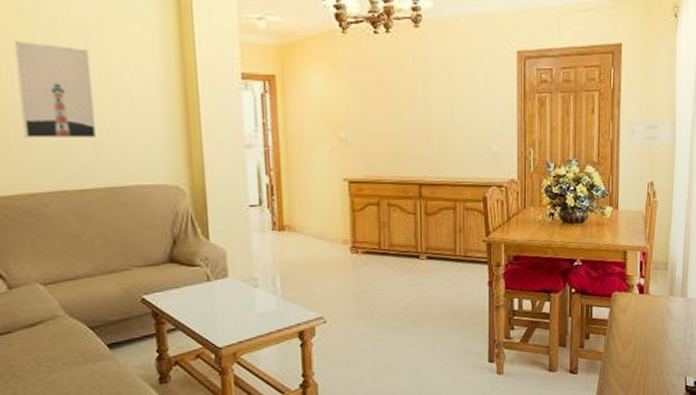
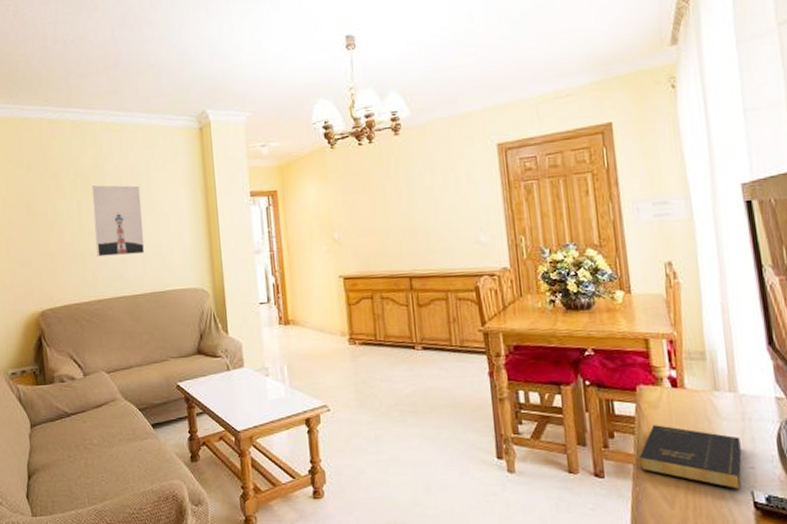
book: none [606,326,683,377] -> present [639,425,742,490]

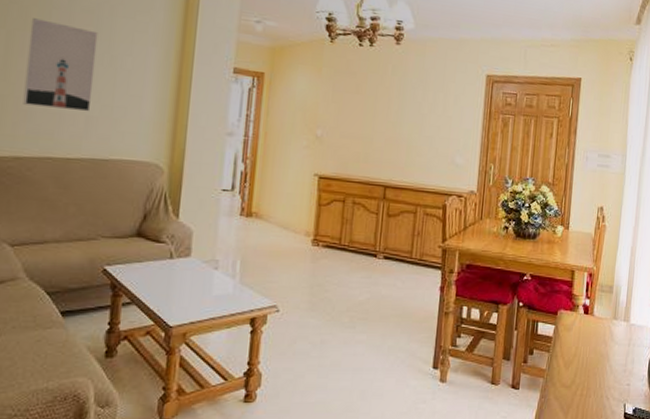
book: present [639,425,742,490] -> none [548,345,624,403]

